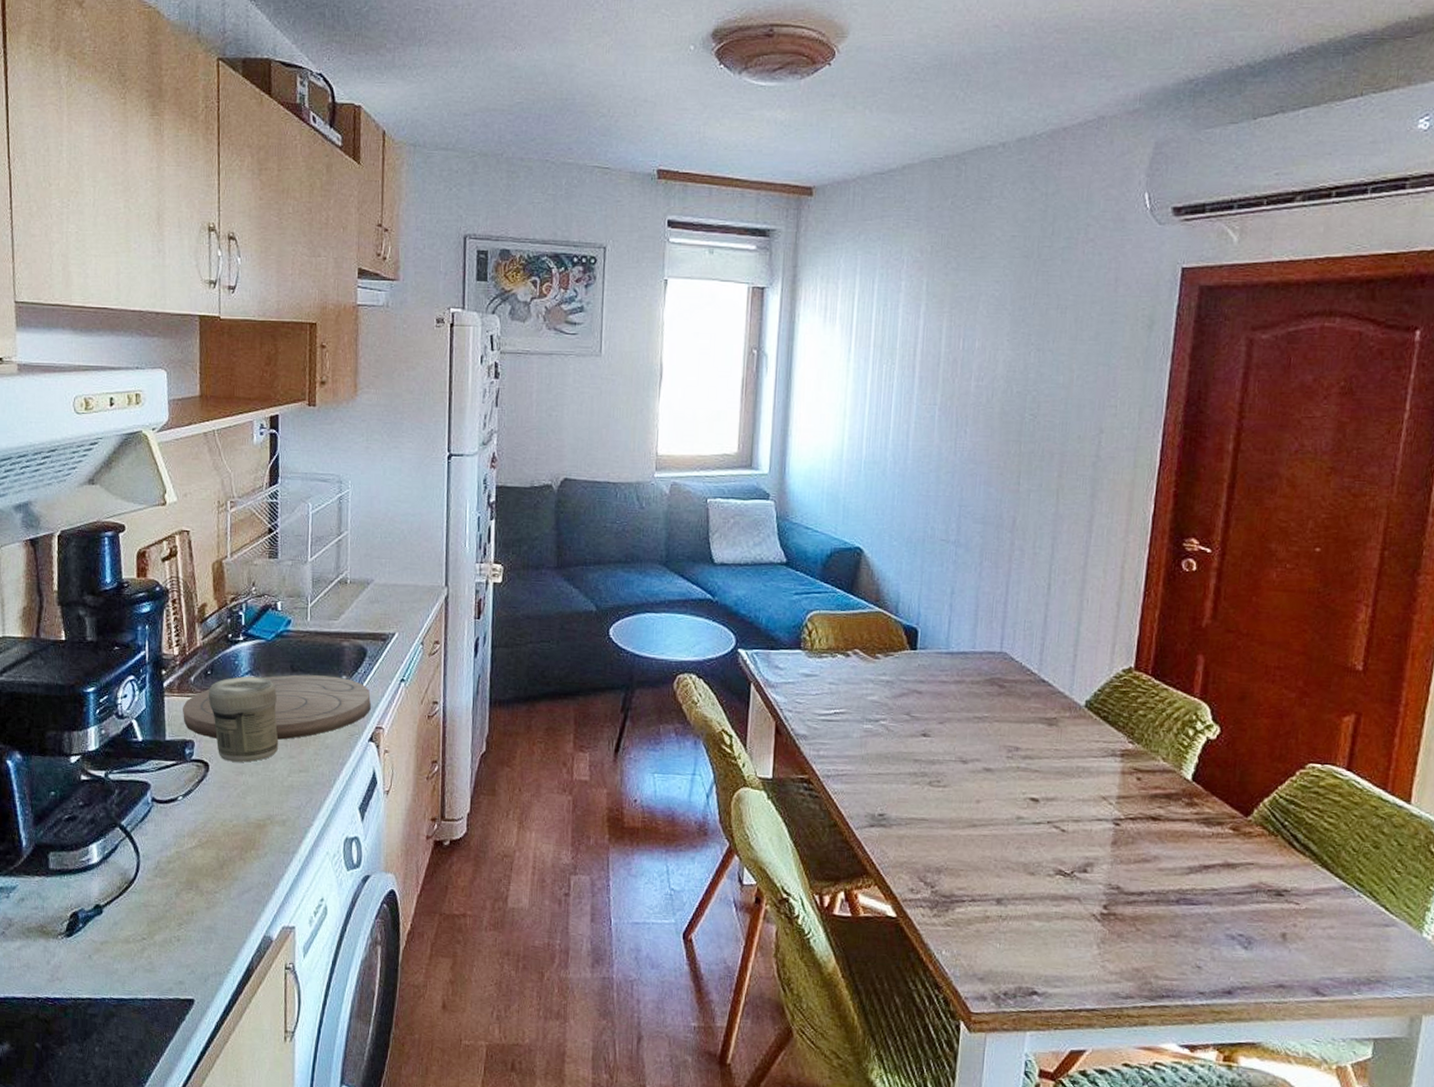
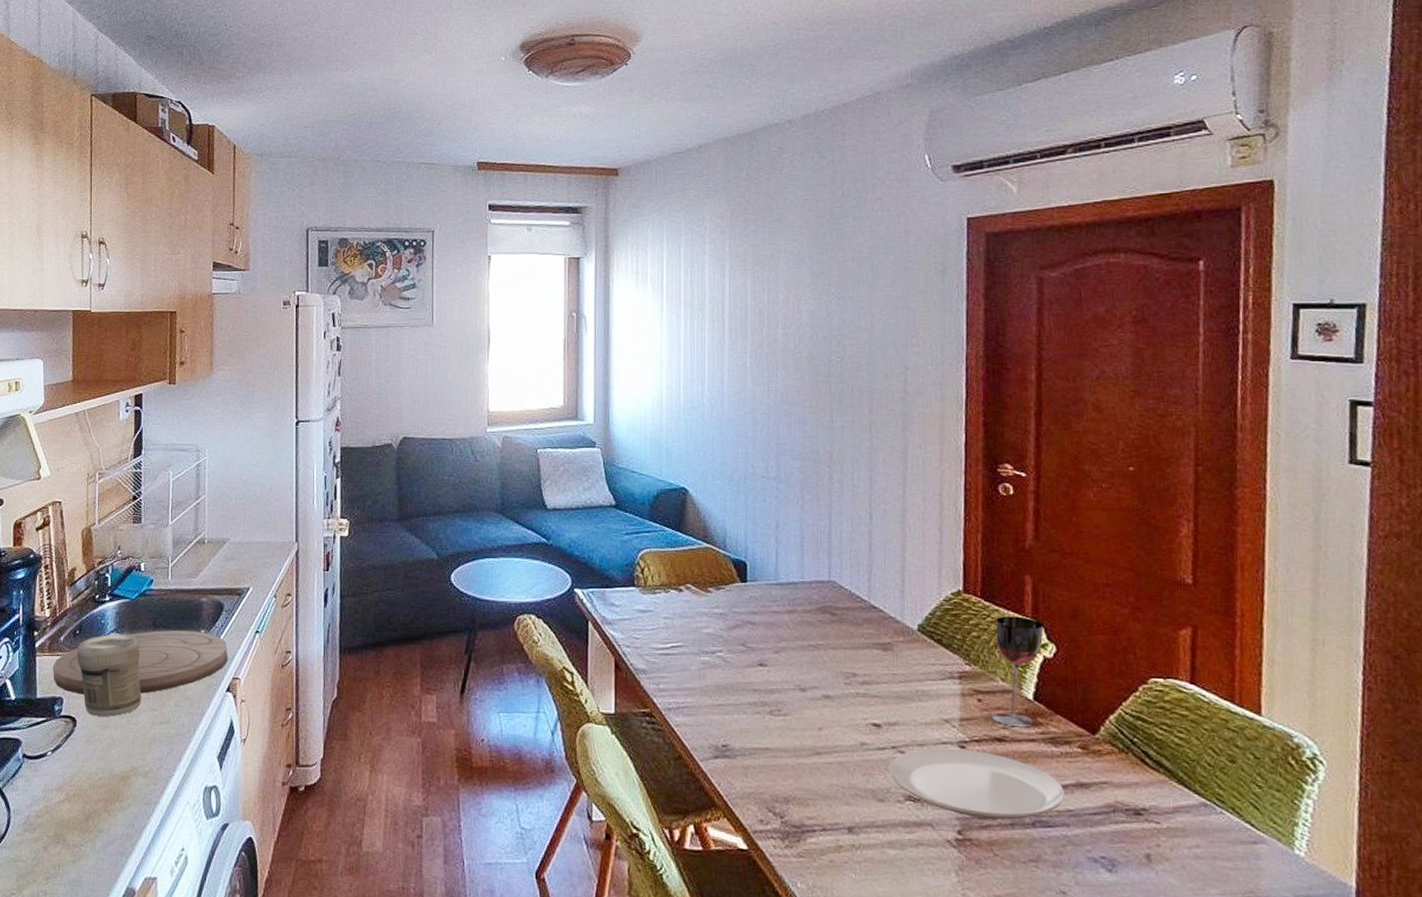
plate: none [1042,824,1212,896] -> present [889,748,1066,820]
wineglass: none [1149,695,1211,807] -> present [992,616,1044,727]

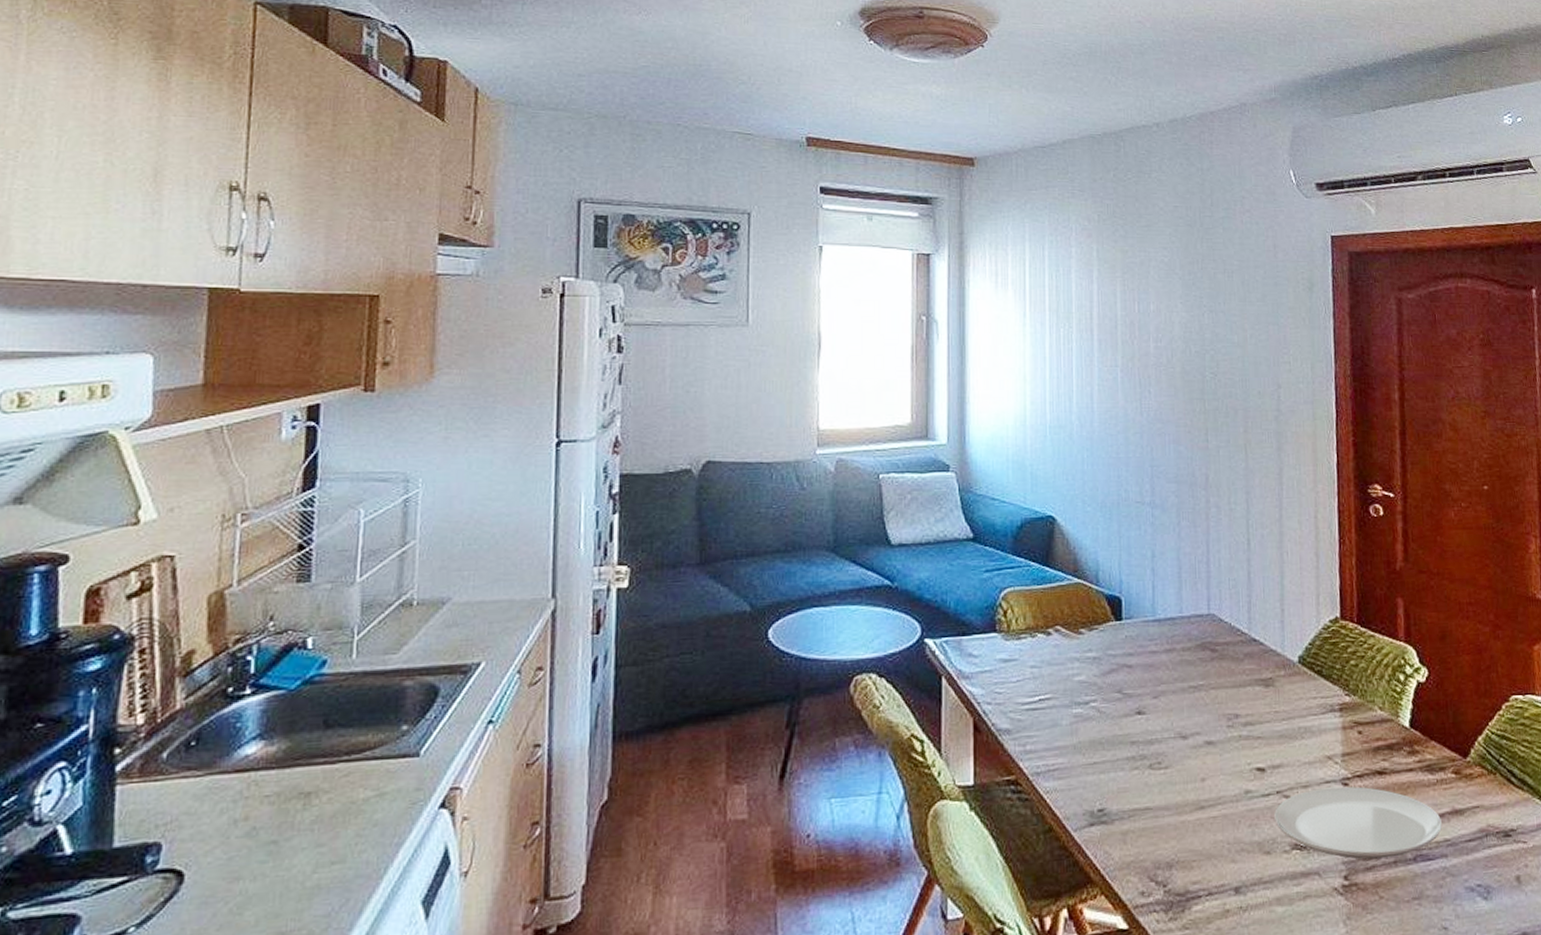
cutting board: present [53,630,228,695] -> none [145,727,444,835]
jar: present [76,634,142,717] -> none [189,741,300,865]
wineglass: present [992,616,1044,727] -> none [1372,641,1417,758]

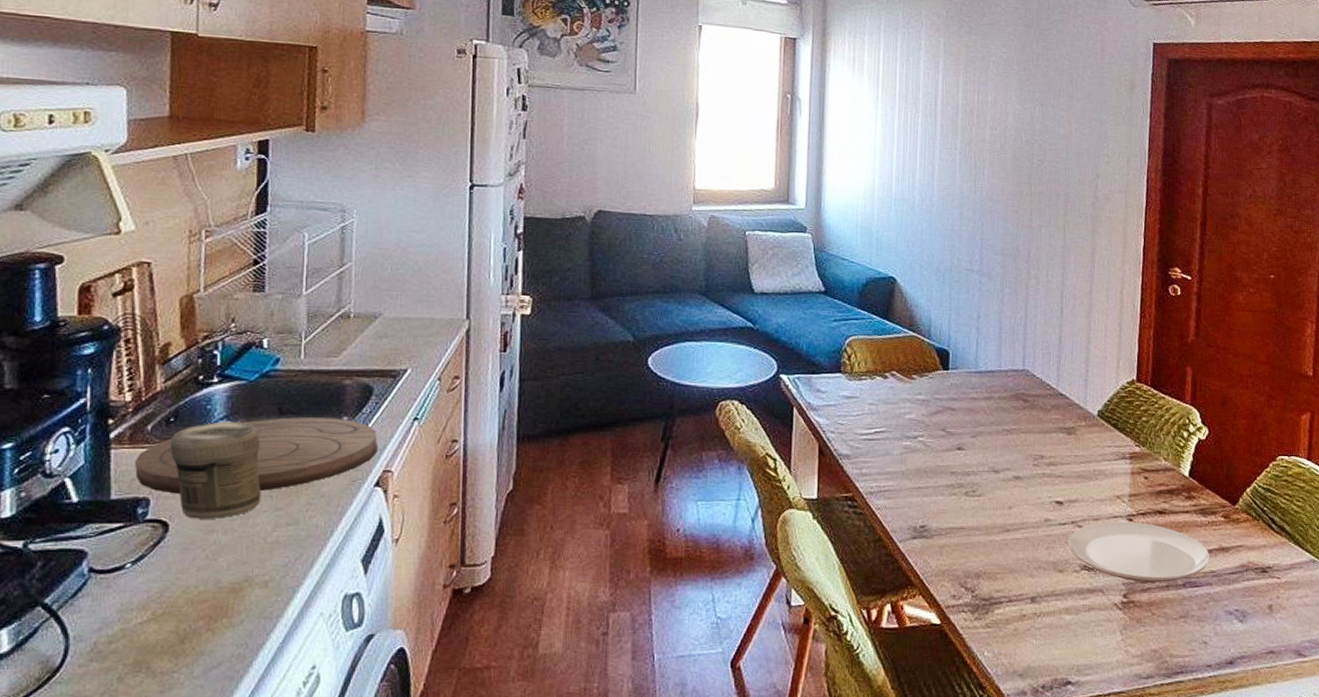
cutting board: none [145,727,444,835] -> present [135,417,378,494]
jar: none [189,741,300,865] -> present [170,422,262,519]

